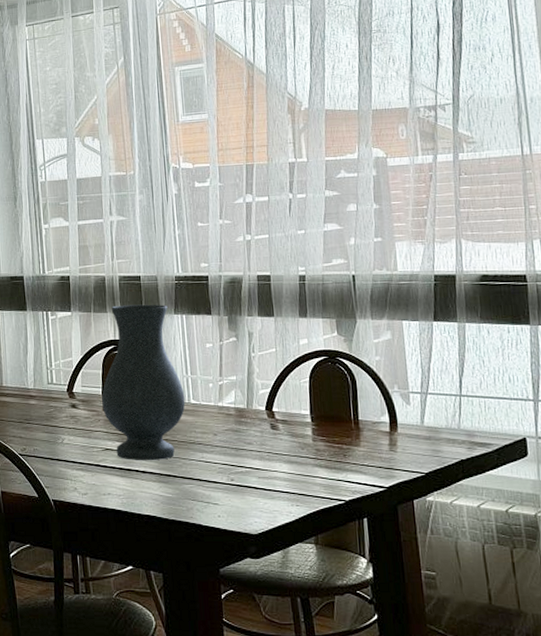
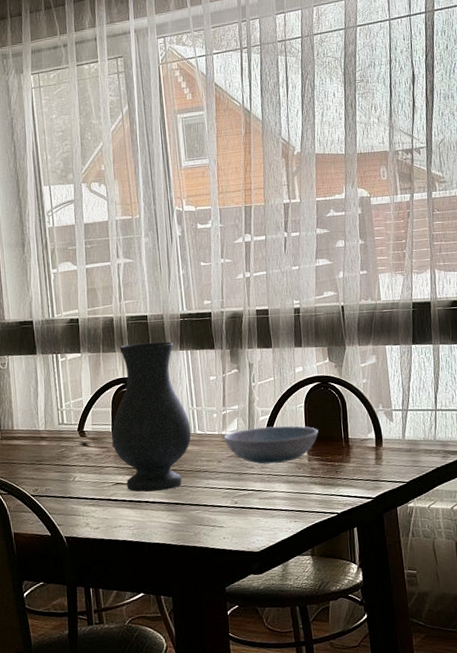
dish: none [220,401,325,441] -> present [224,425,318,464]

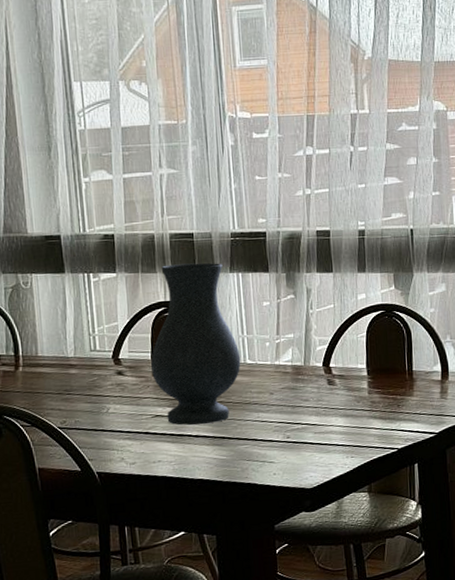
dish: present [224,425,318,464] -> none [276,356,380,397]

